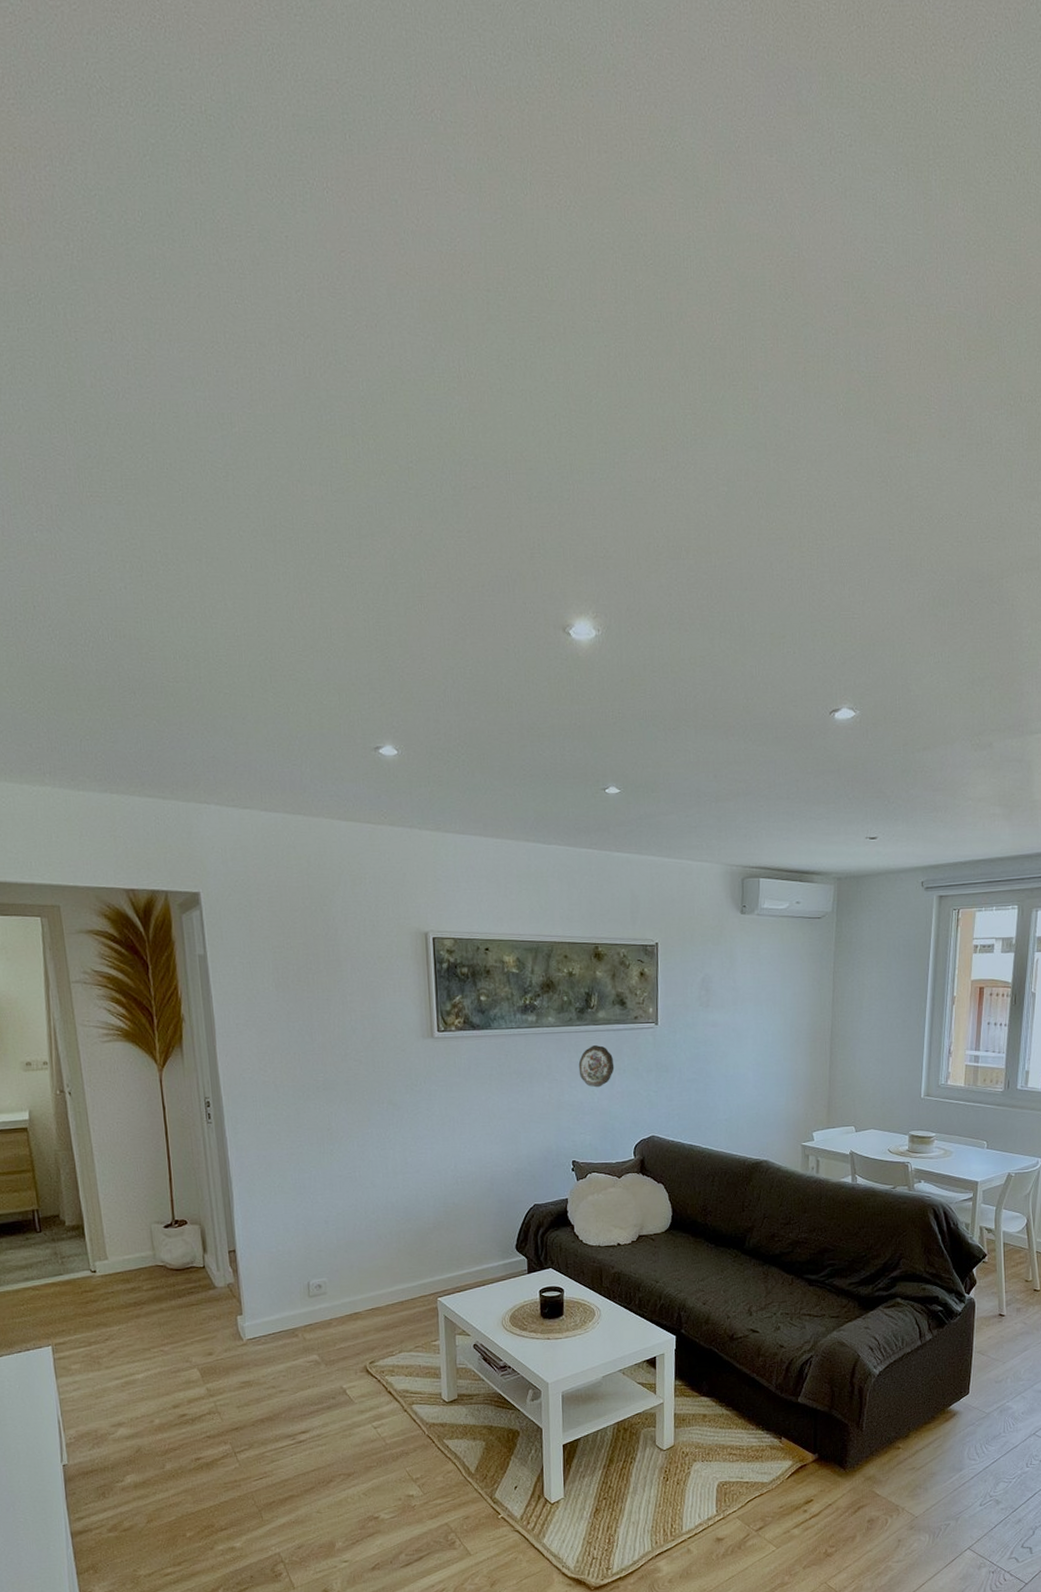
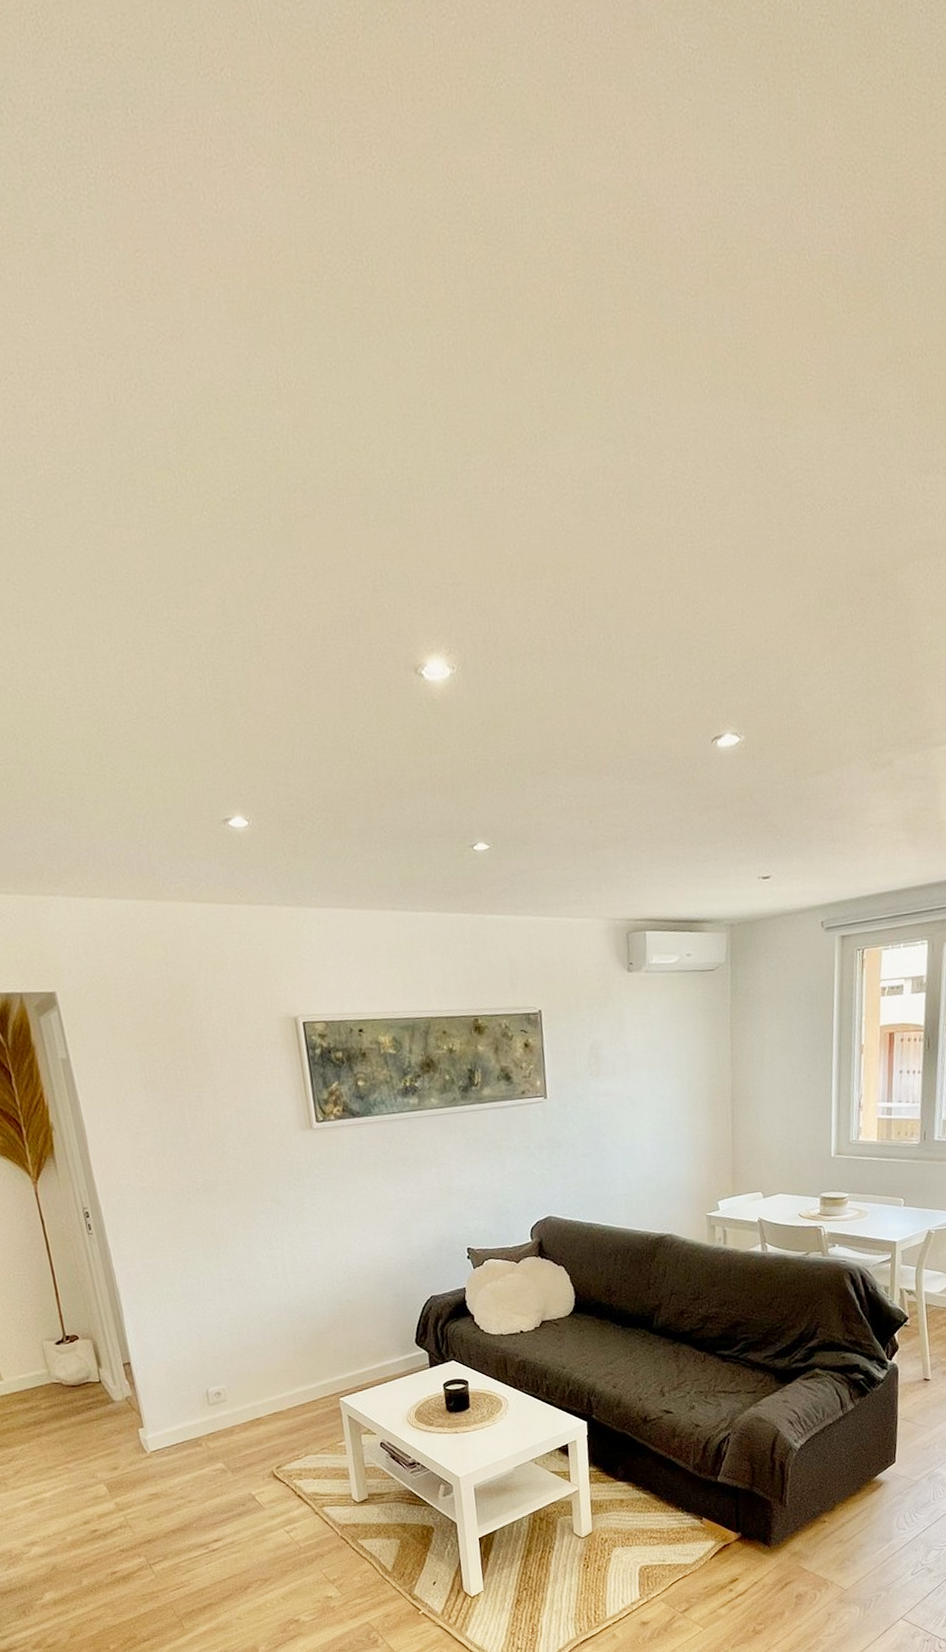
decorative plate: present [578,1045,615,1088] -> none [466,1125,505,1170]

